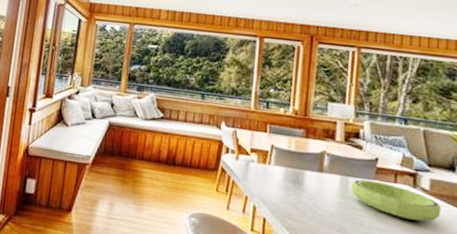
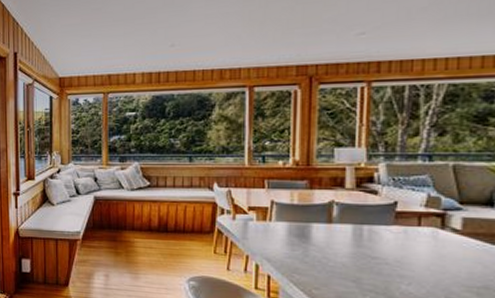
bowl: present [351,179,442,222] -> none [366,225,477,264]

